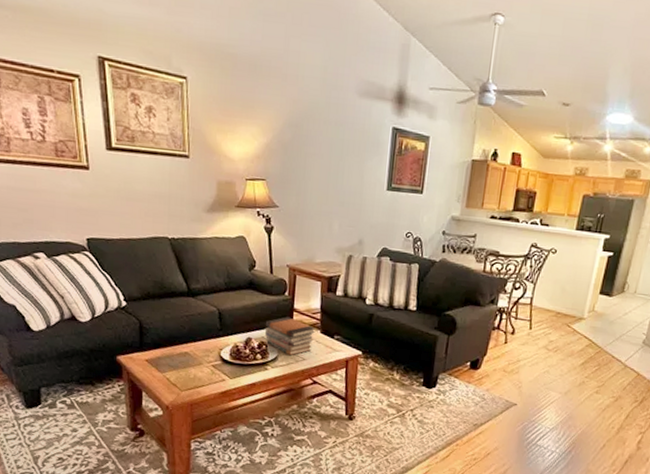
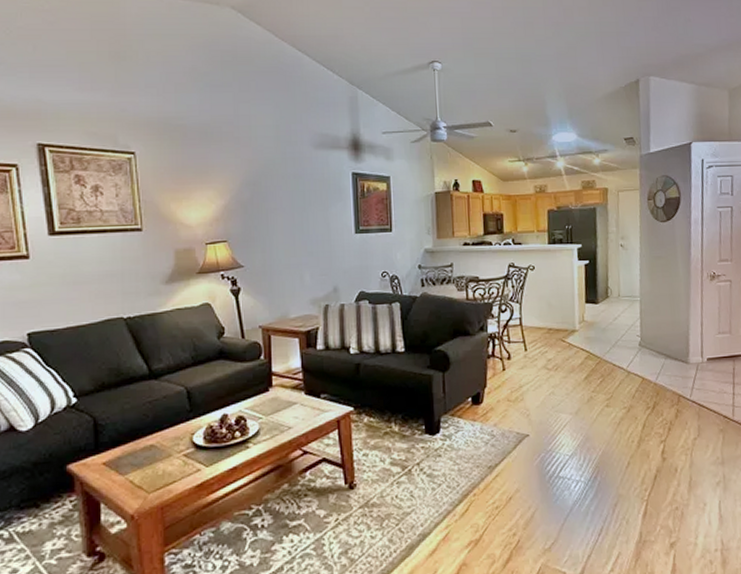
book stack: present [264,317,316,356] -> none [241,382,300,427]

